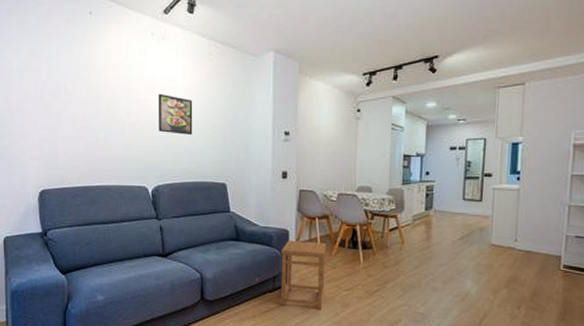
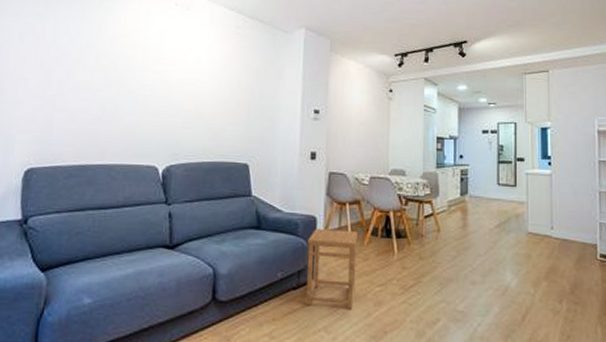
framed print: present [158,93,193,135] -> none [175,65,216,110]

